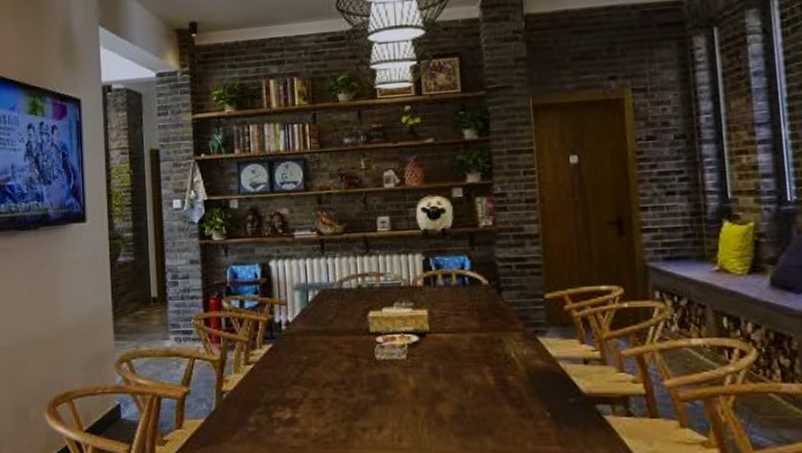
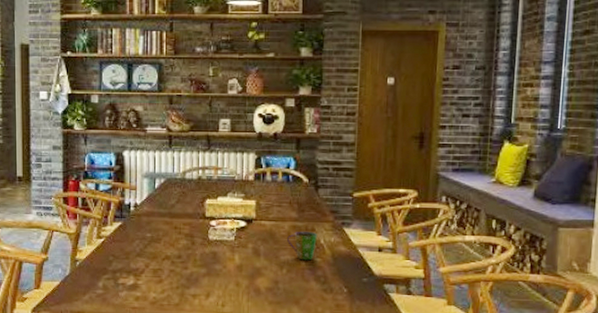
cup: none [470,344,506,380] -> present [287,232,317,261]

